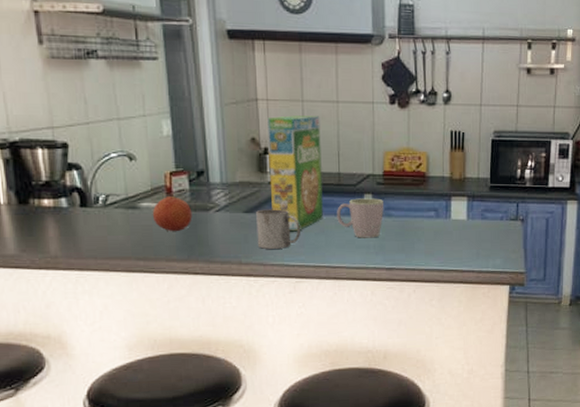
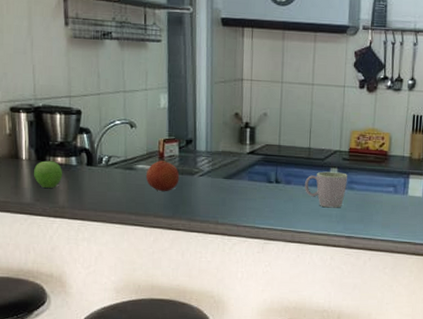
fruit: none [16,204,52,236] -> present [34,160,63,188]
mug: present [256,209,301,249] -> none [233,176,273,213]
cereal box: present [266,115,323,232] -> none [248,95,296,198]

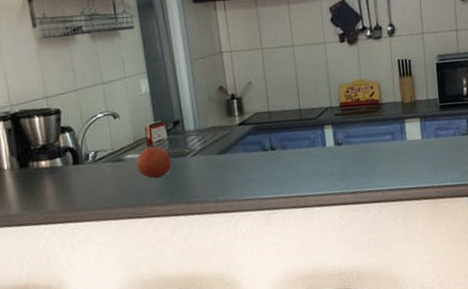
fruit: present [34,160,63,188] -> none [18,166,49,195]
mug: present [305,171,348,208] -> none [301,128,344,167]

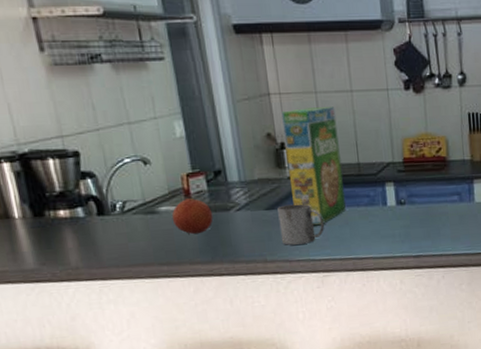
mug: none [228,147,270,186] -> present [277,203,325,245]
cereal box: none [231,60,289,167] -> present [280,107,346,226]

